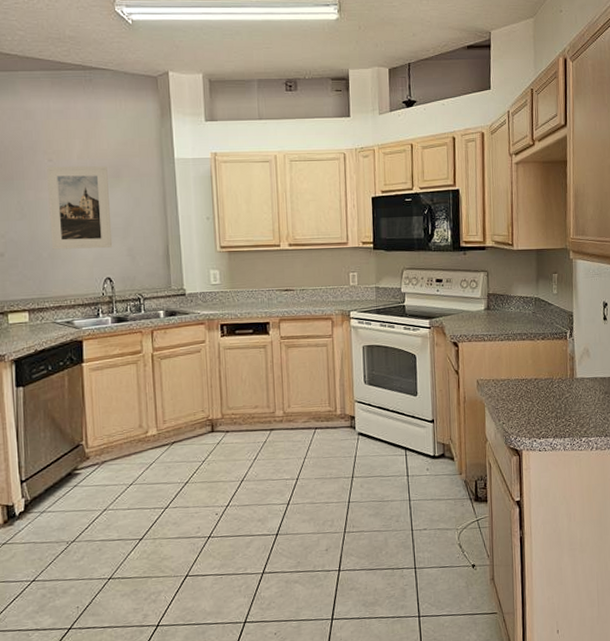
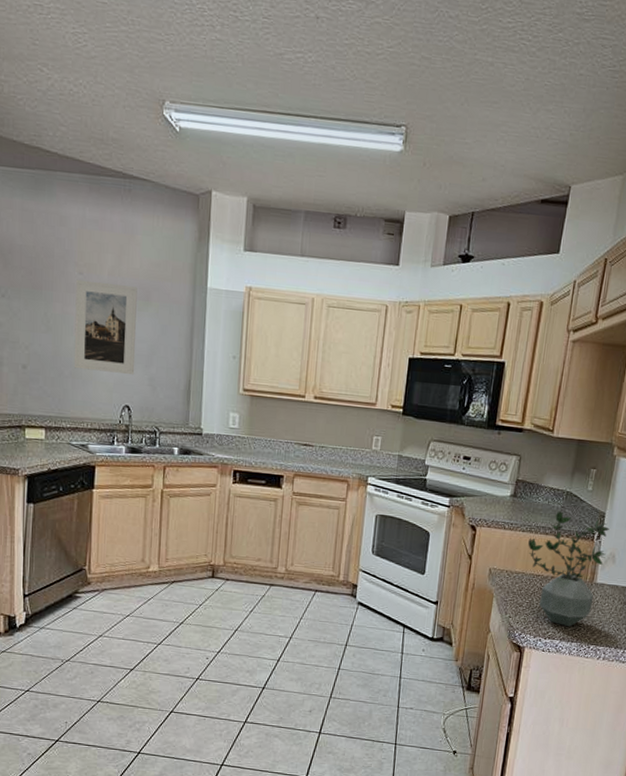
potted plant: none [508,315,580,424] -> present [528,510,609,626]

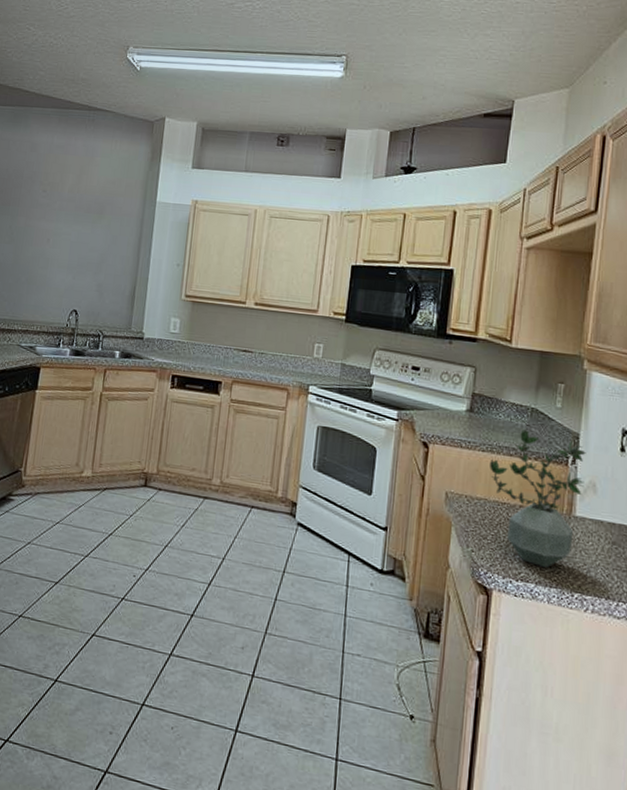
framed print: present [74,279,137,375] -> none [30,196,93,282]

